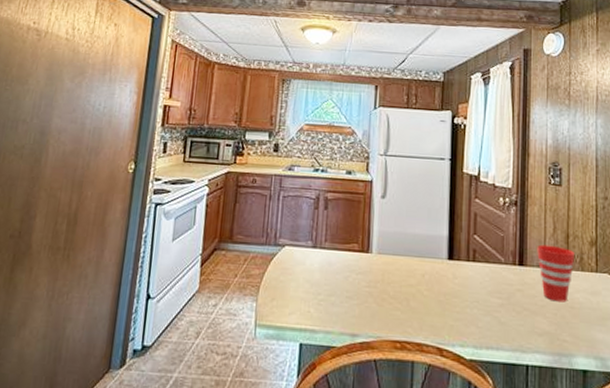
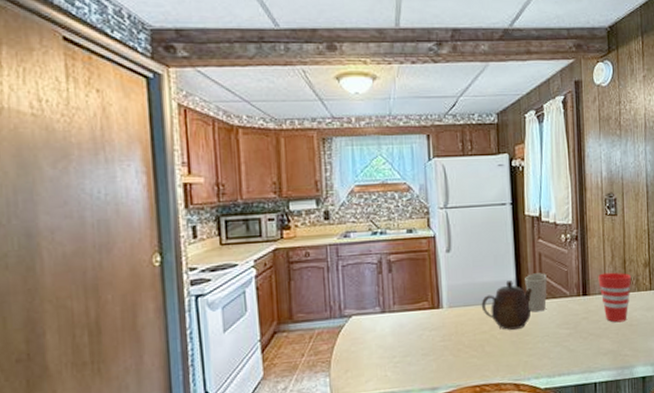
teapot: none [410,236,466,289] -> present [481,281,533,330]
cup: none [457,233,481,275] -> present [525,273,547,312]

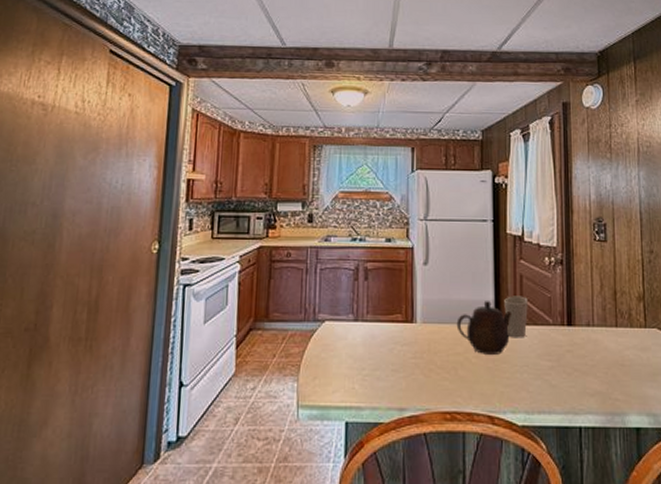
cup: present [598,272,632,323] -> none [585,303,624,360]

